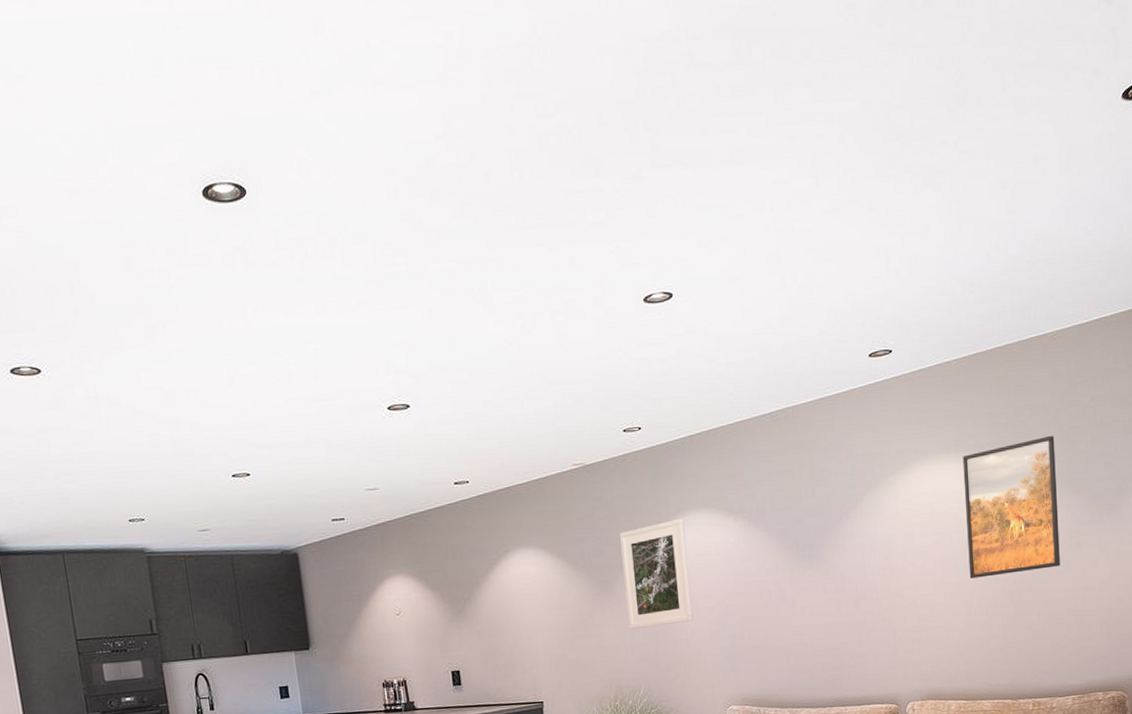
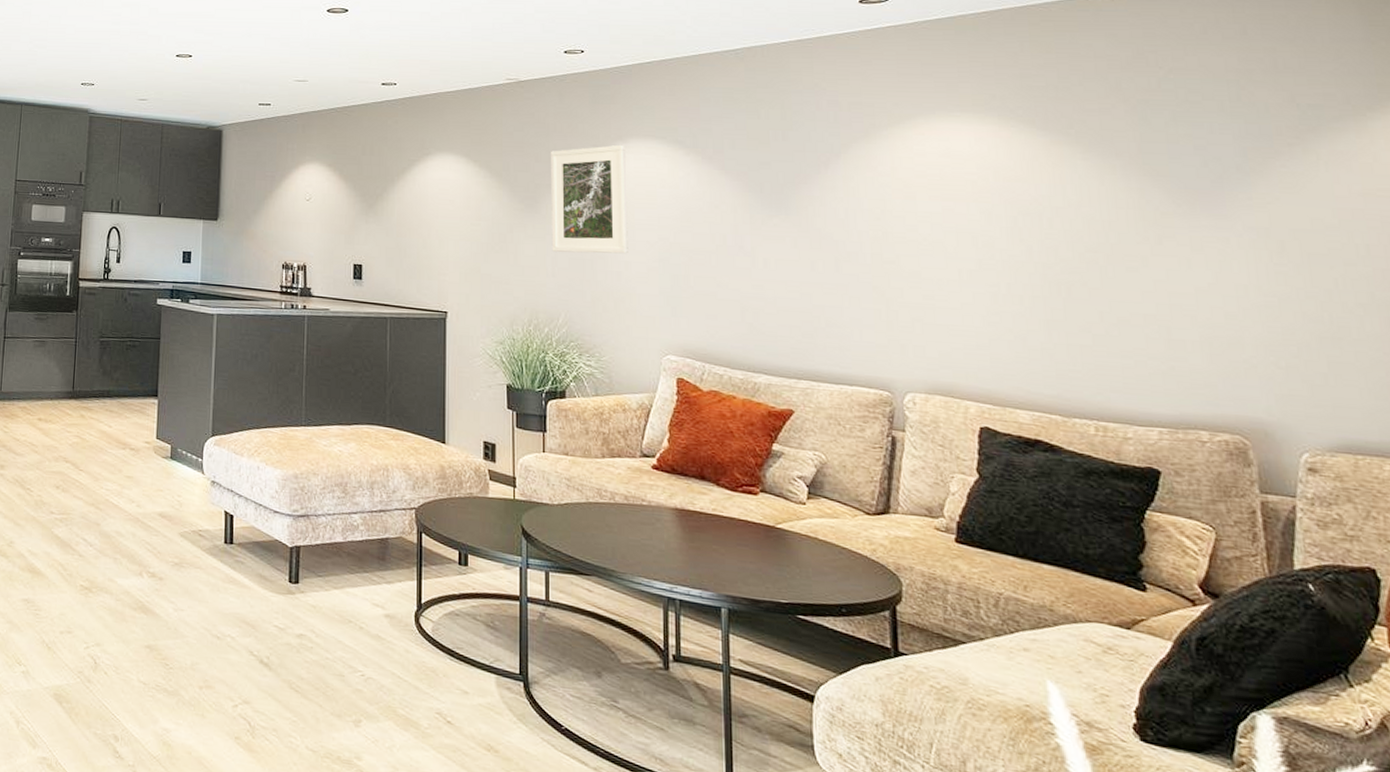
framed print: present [963,435,1060,579] -> none [984,106,1131,261]

